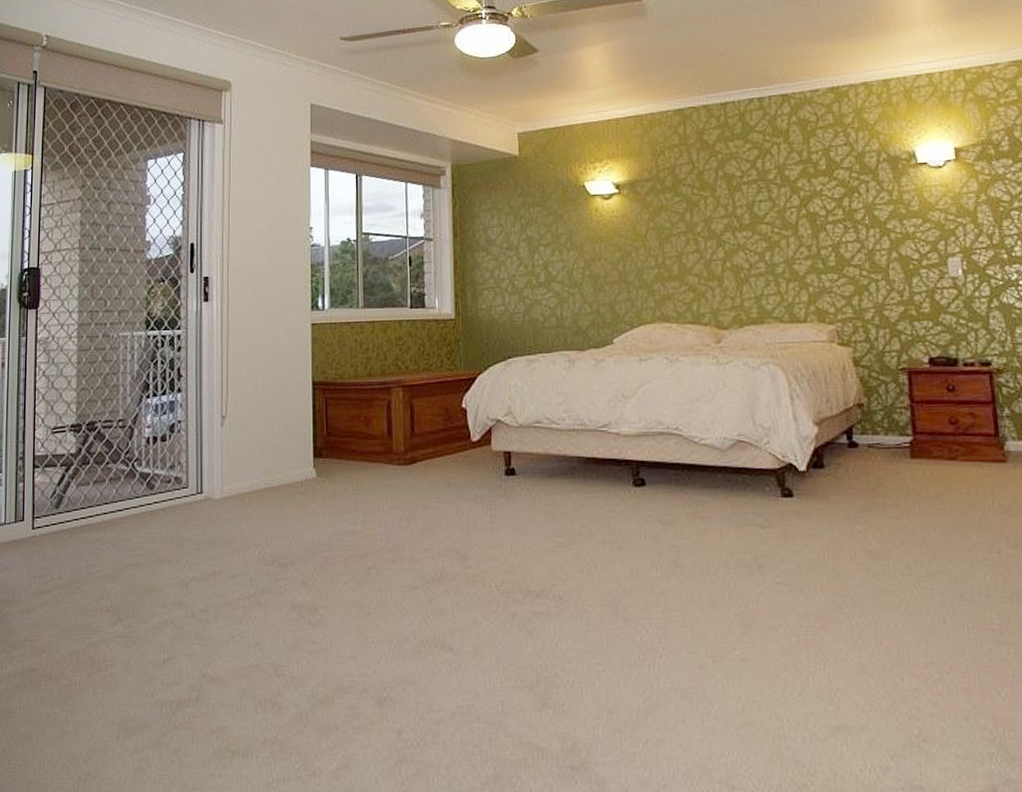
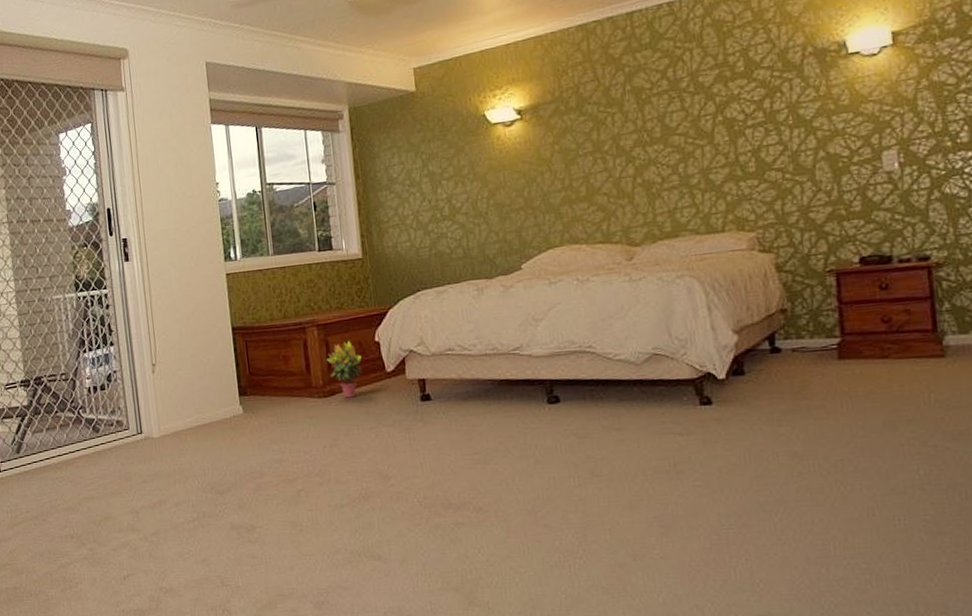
potted plant: none [409,405,447,467] -> present [326,340,363,398]

